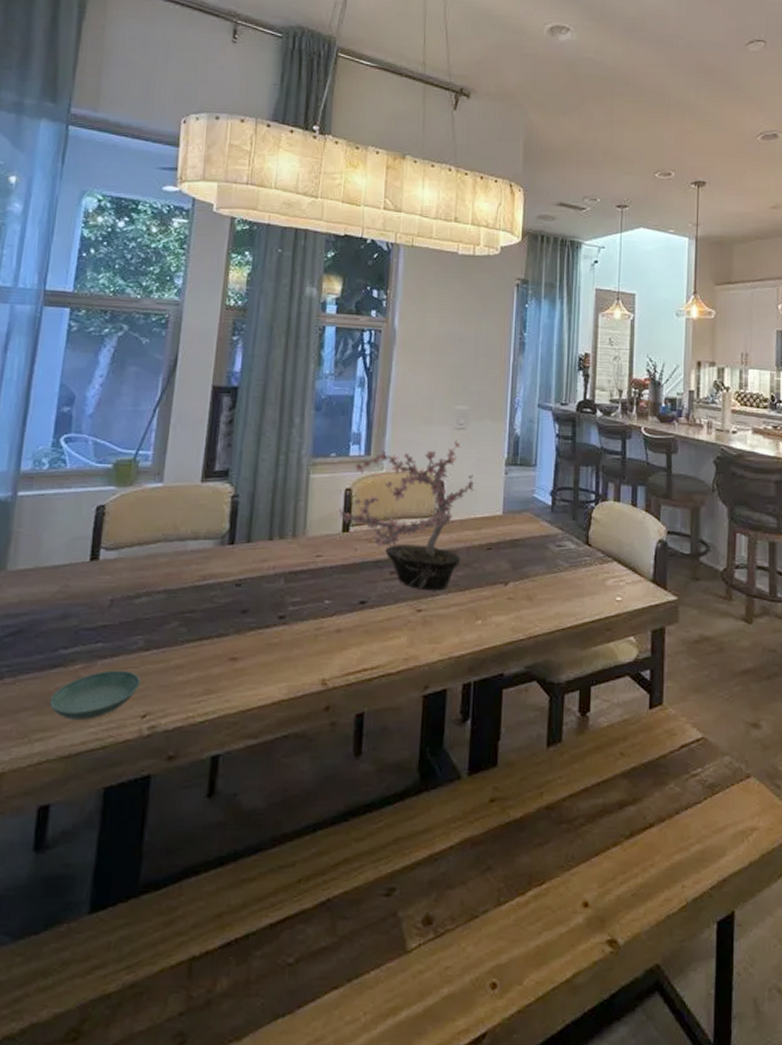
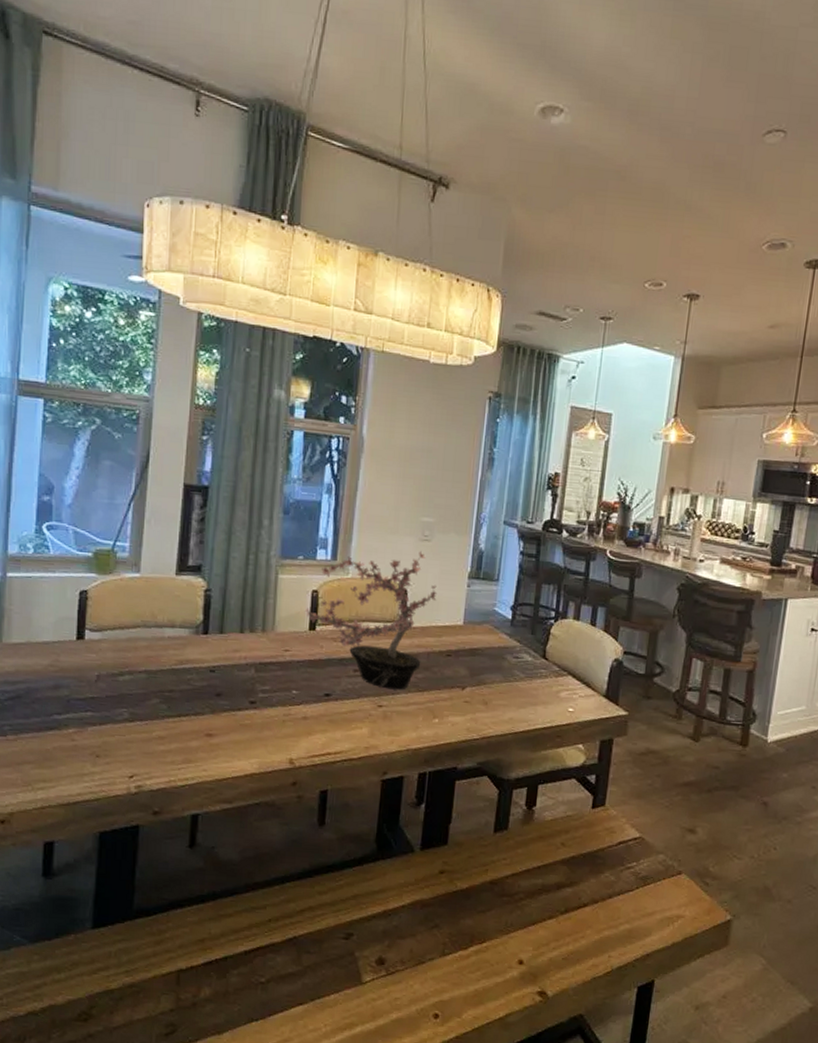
saucer: present [49,670,141,720] -> none [48,736,127,776]

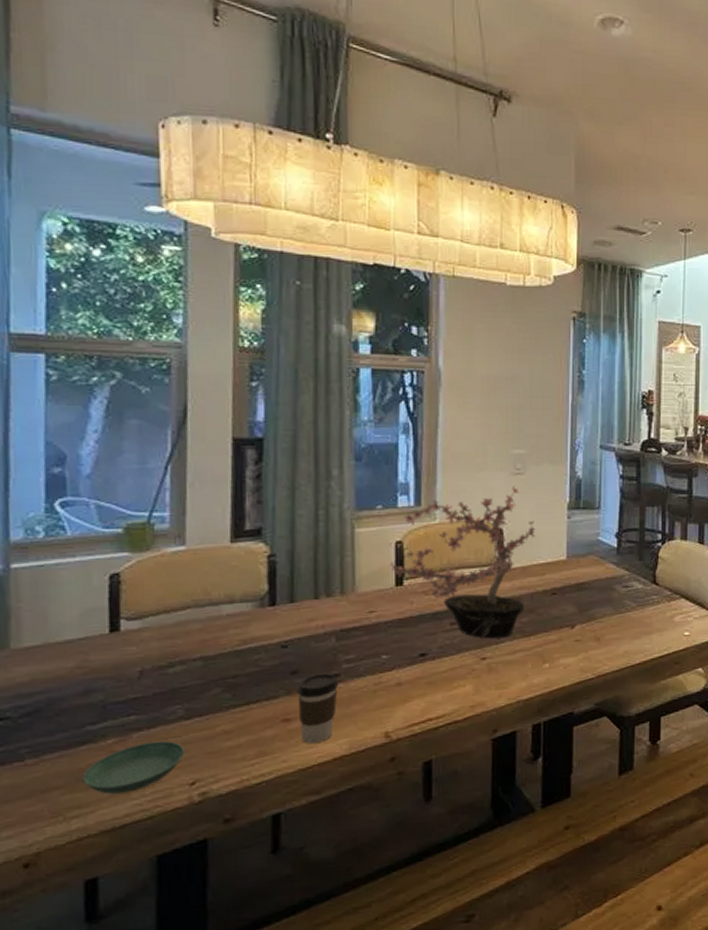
saucer: none [48,736,127,776] -> present [82,740,185,794]
coffee cup: none [219,698,255,759] -> present [297,673,340,743]

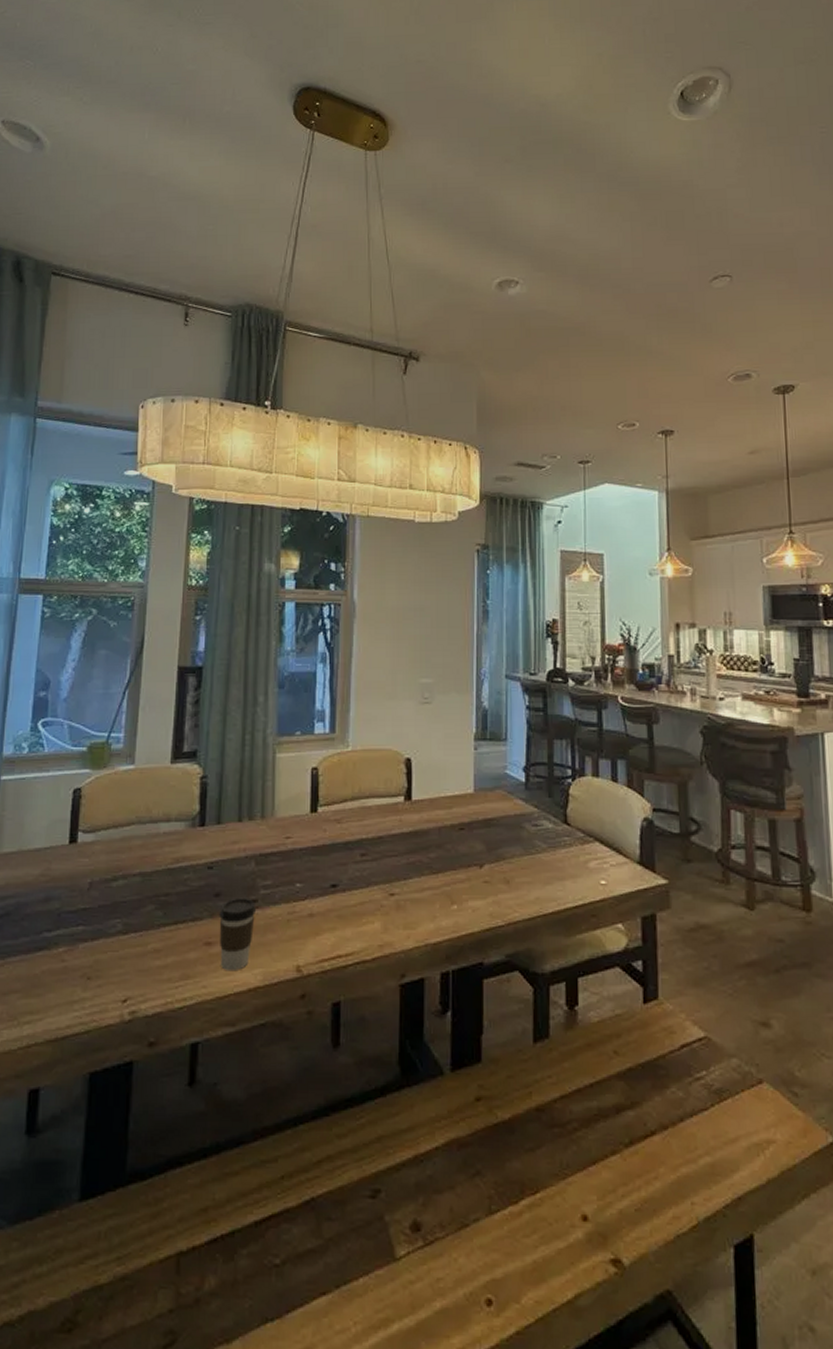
saucer: present [82,740,185,794] -> none [36,954,120,1003]
potted plant: present [390,486,536,639] -> none [306,715,443,874]

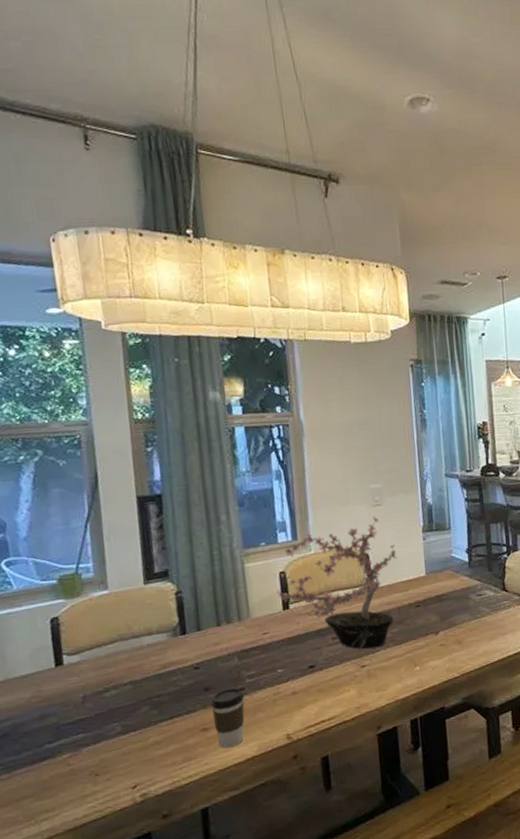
potted plant: none [306,715,443,874] -> present [276,516,398,649]

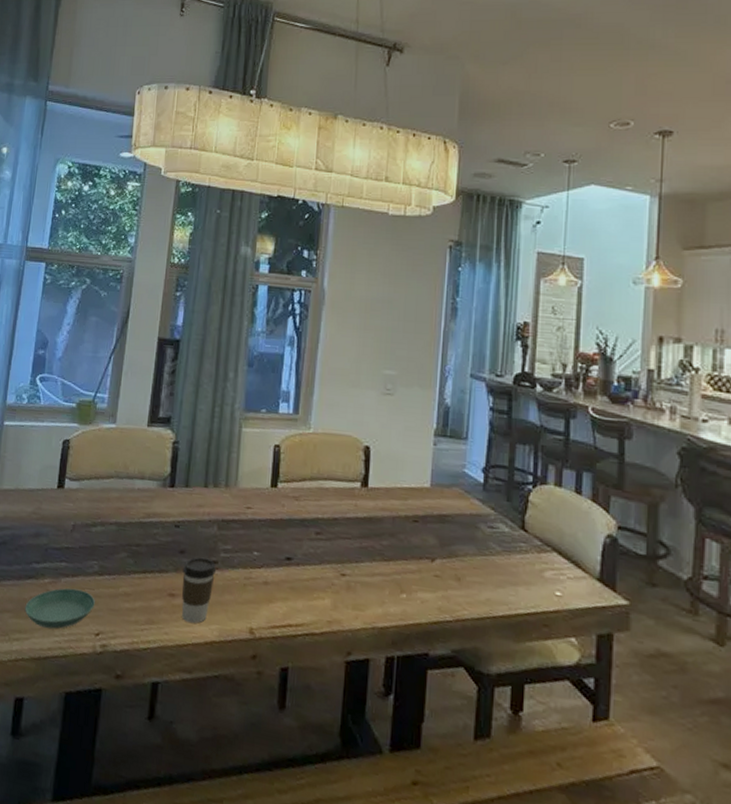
saucer: none [46,753,125,800] -> present [25,588,95,629]
potted plant: present [276,516,398,649] -> none [268,406,402,558]

